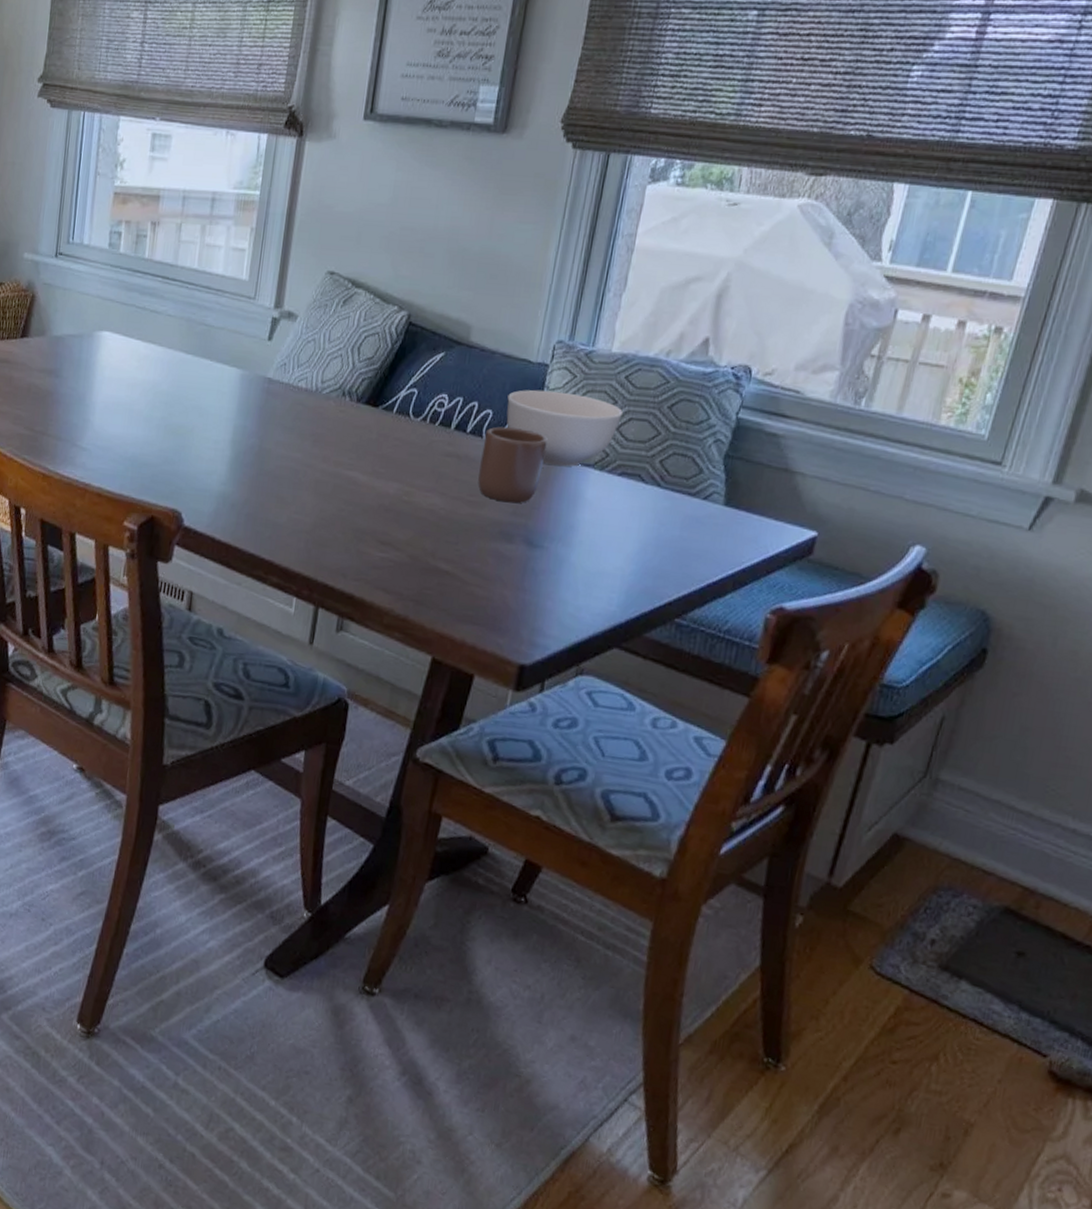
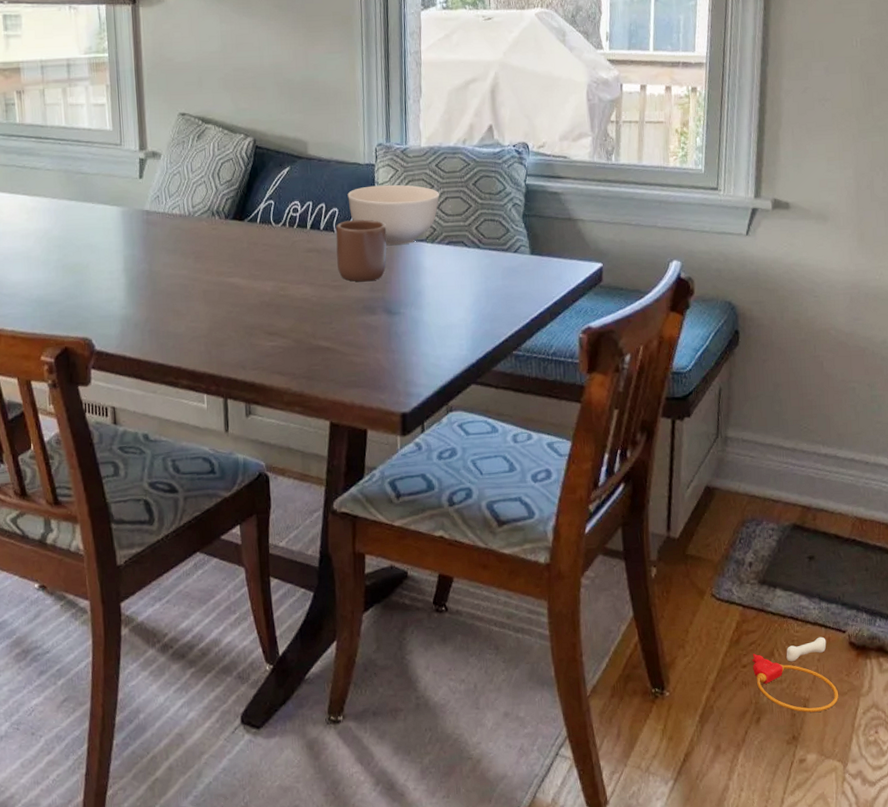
cat toy: none [904,1050,1018,1145] -> present [751,653,838,713]
dog toy: none [954,1053,1017,1074] -> present [786,636,827,662]

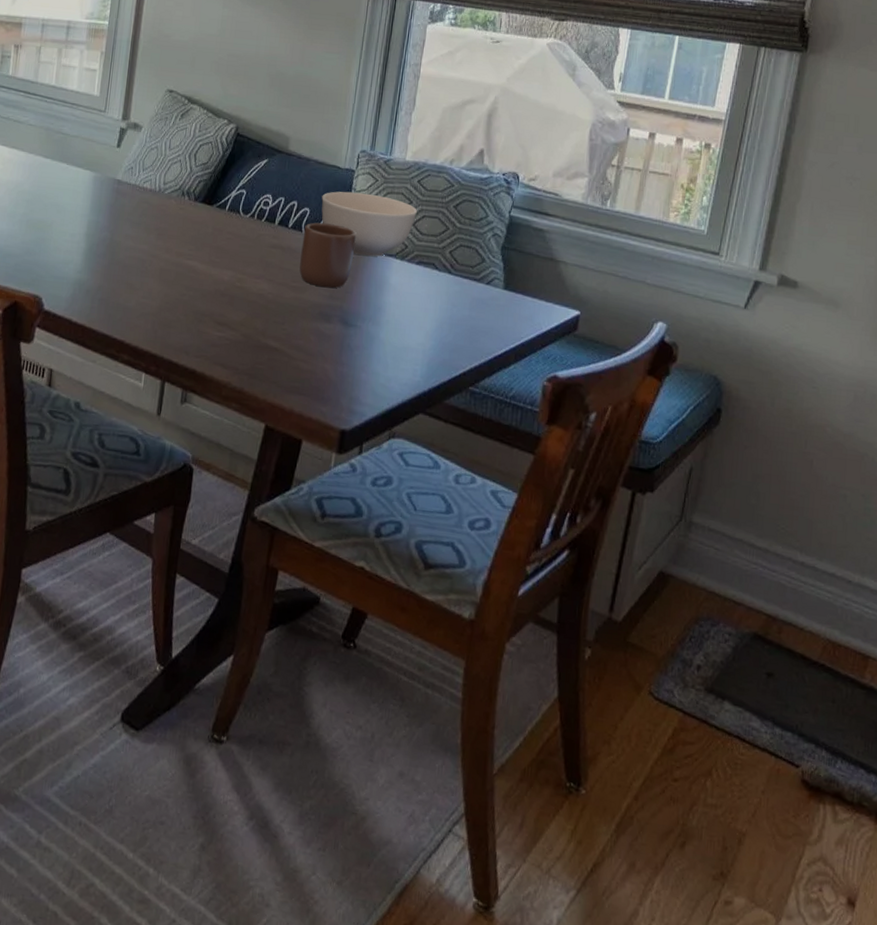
cat toy: present [751,653,838,713] -> none [685,768,781,852]
dog toy: present [786,636,827,662] -> none [725,766,775,788]

